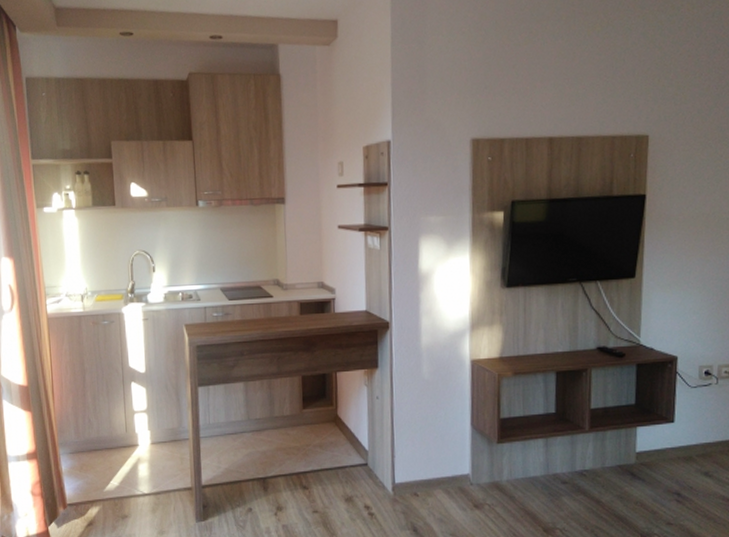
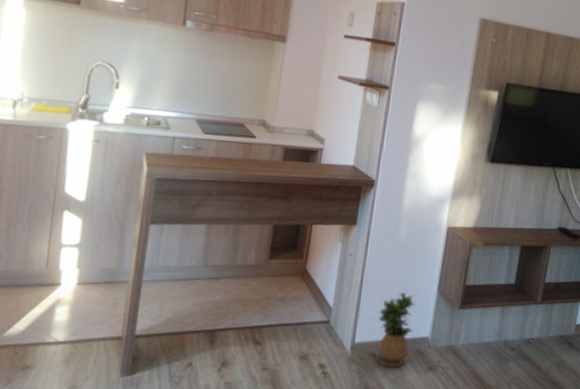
potted plant: none [414,430,452,507] -> present [377,292,415,368]

